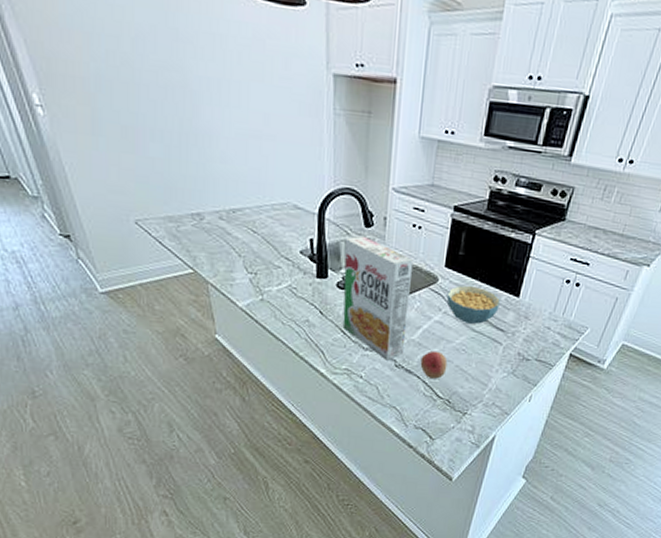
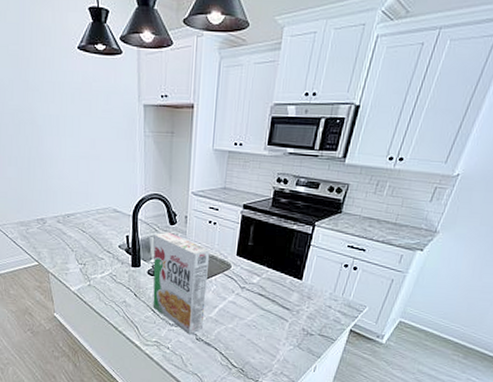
fruit: present [420,350,448,379] -> none [217,326,241,351]
cereal bowl: present [446,285,500,325] -> none [238,270,285,304]

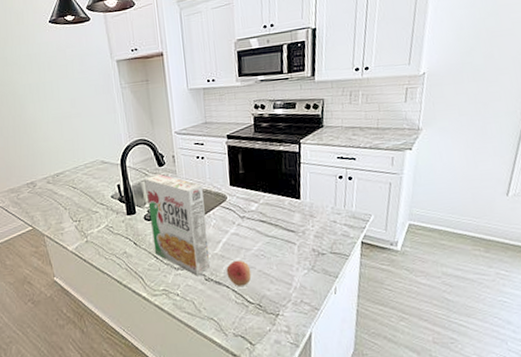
fruit: none [217,326,241,351] -> present [226,260,252,286]

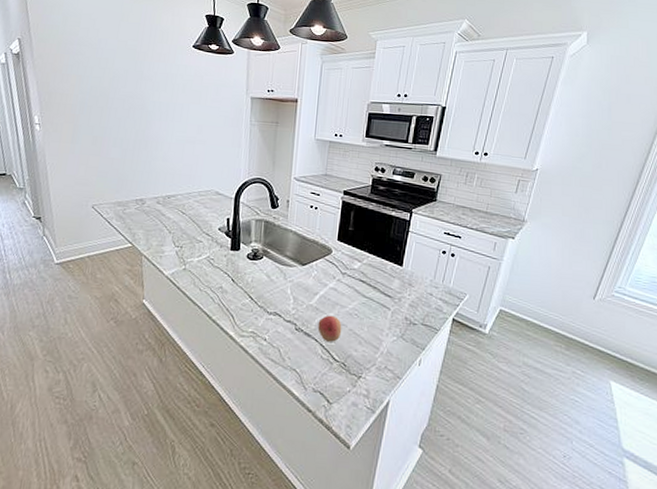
cereal box: present [144,174,210,276] -> none [250,215,312,324]

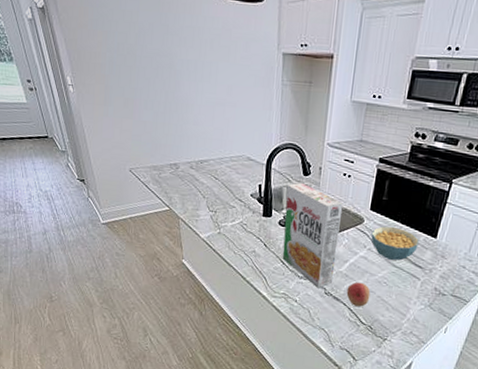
cereal box: none [250,215,312,324] -> present [282,182,344,289]
cereal bowl: none [339,256,386,291] -> present [371,226,419,261]

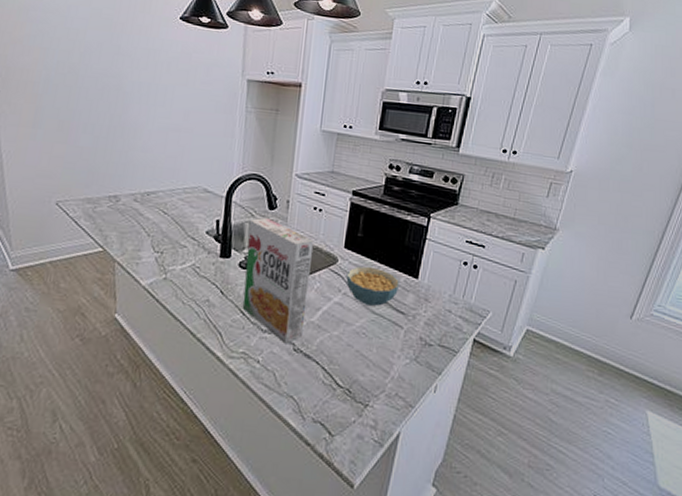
fruit: present [346,282,371,307] -> none [319,334,348,365]

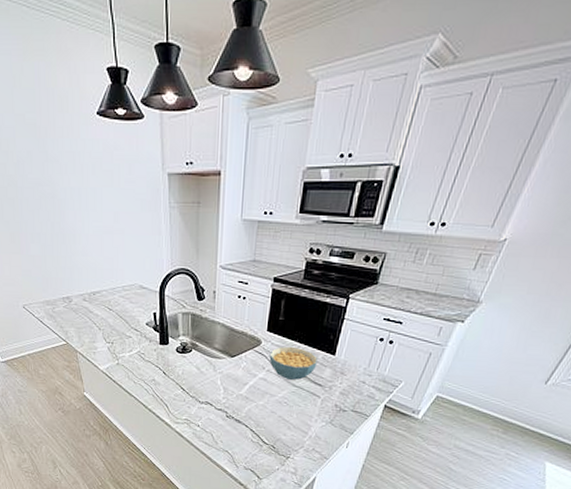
cereal box: present [242,217,315,344] -> none [181,308,240,412]

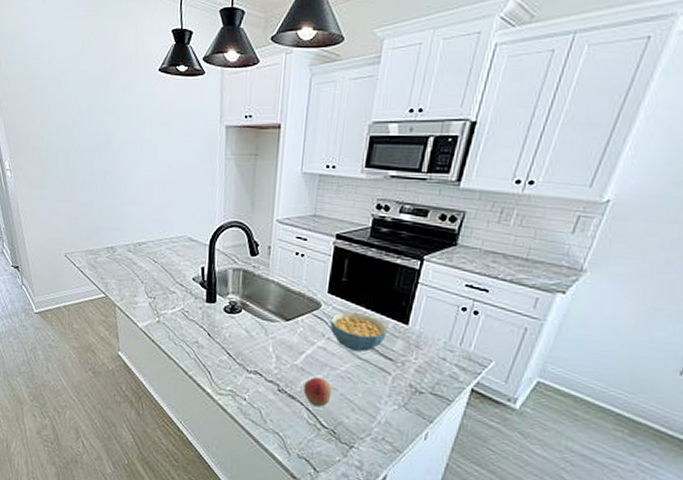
fruit: none [248,403,272,428] -> present [303,377,332,407]

